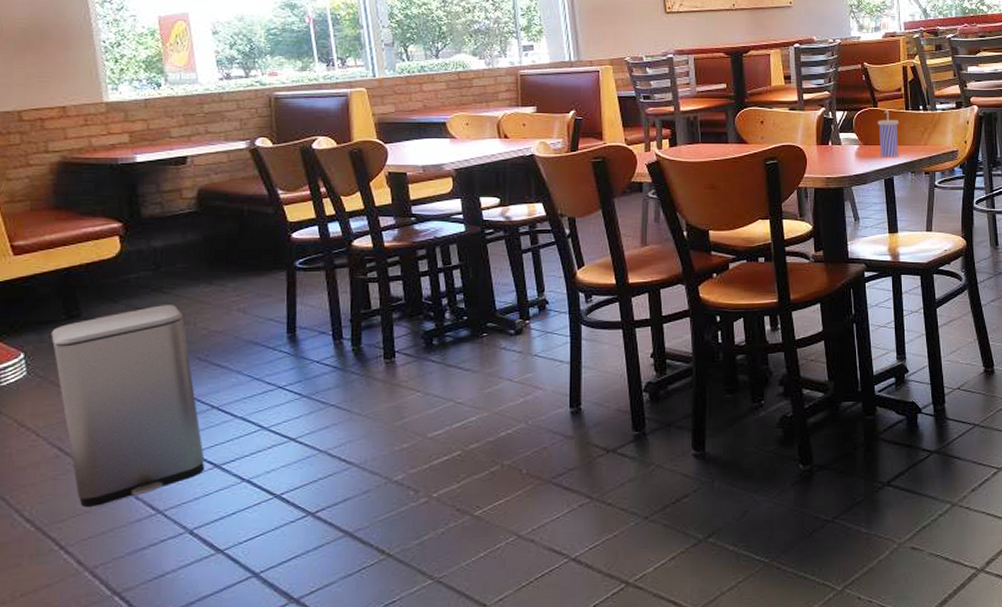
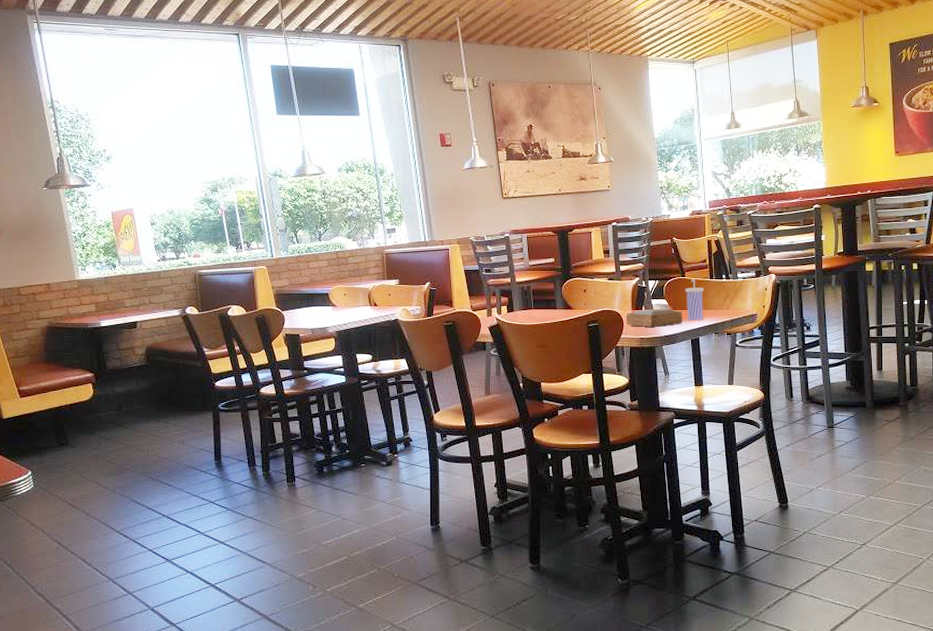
pedal bin: present [51,305,205,507] -> none [49,437,159,587]
napkin holder: none [809,144,875,165] -> present [626,309,683,327]

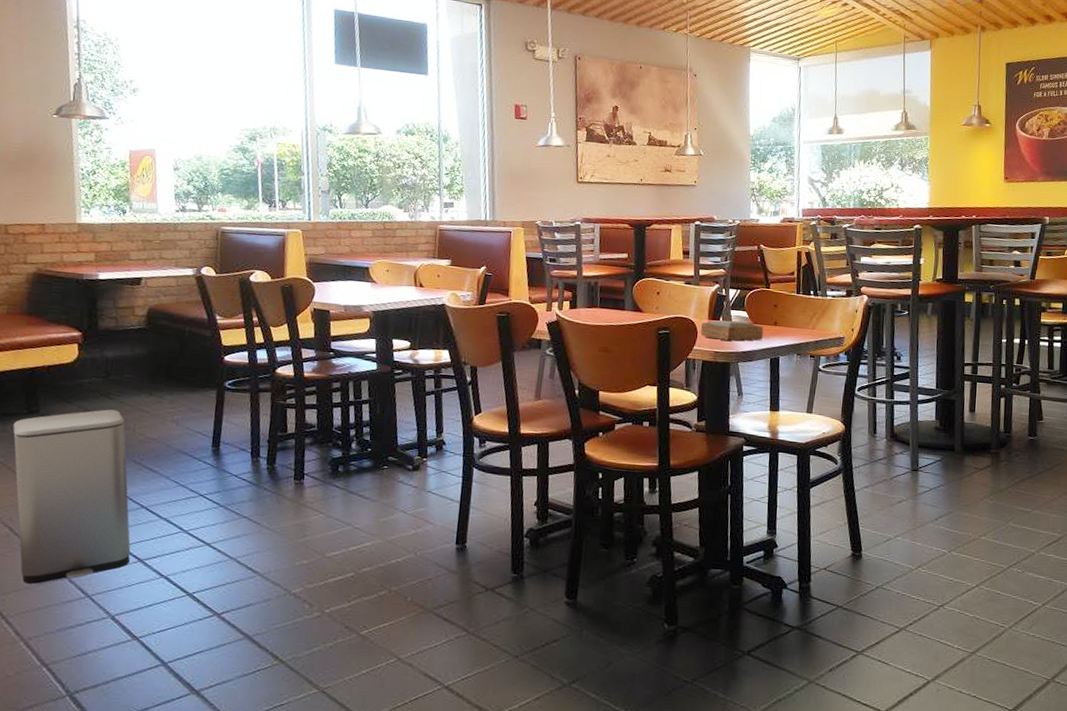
pedal bin: none [49,437,159,587] -> present [13,409,131,584]
beverage cup: present [685,278,705,320] -> none [768,291,790,339]

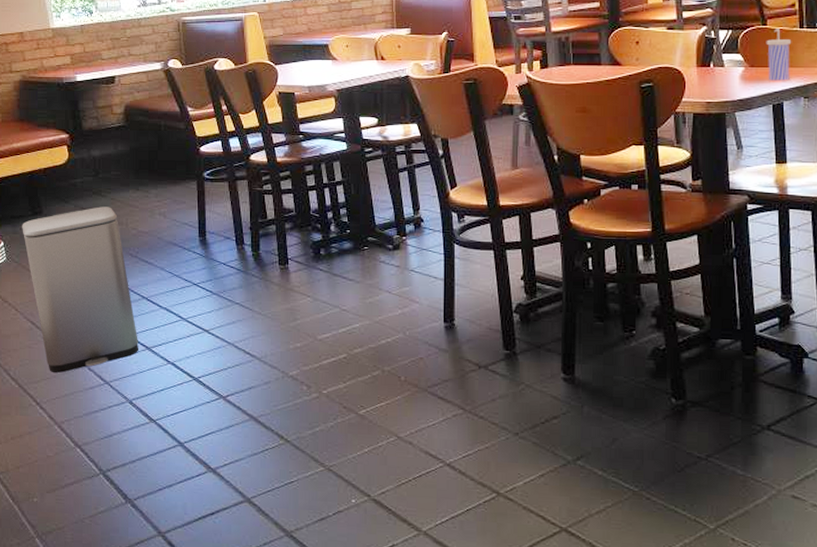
napkin holder: present [700,320,764,341] -> none [688,66,762,88]
beverage cup: none [768,291,790,339] -> present [766,27,792,81]

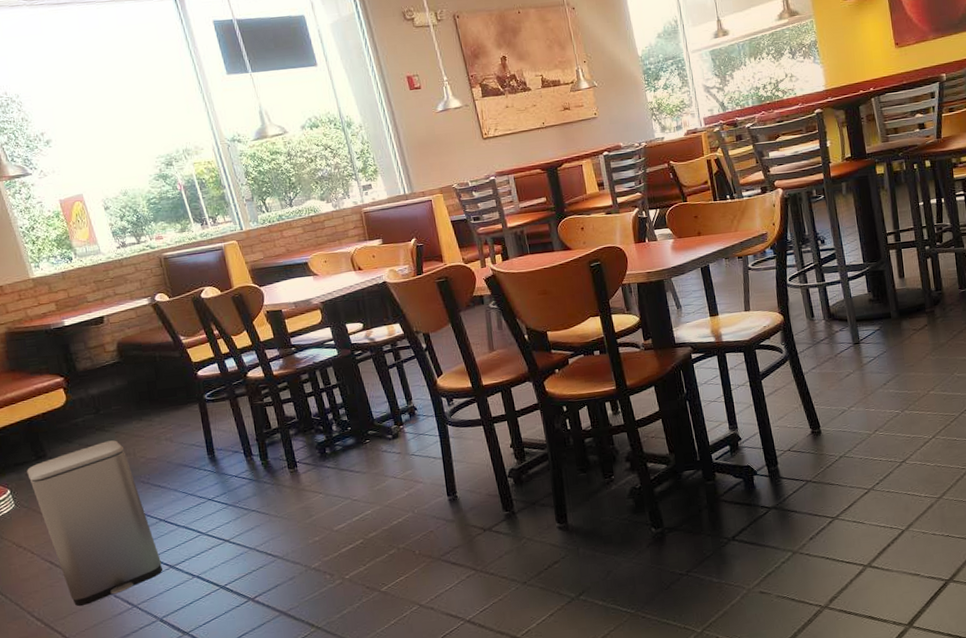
beverage cup: present [766,27,792,81] -> none [688,202,712,248]

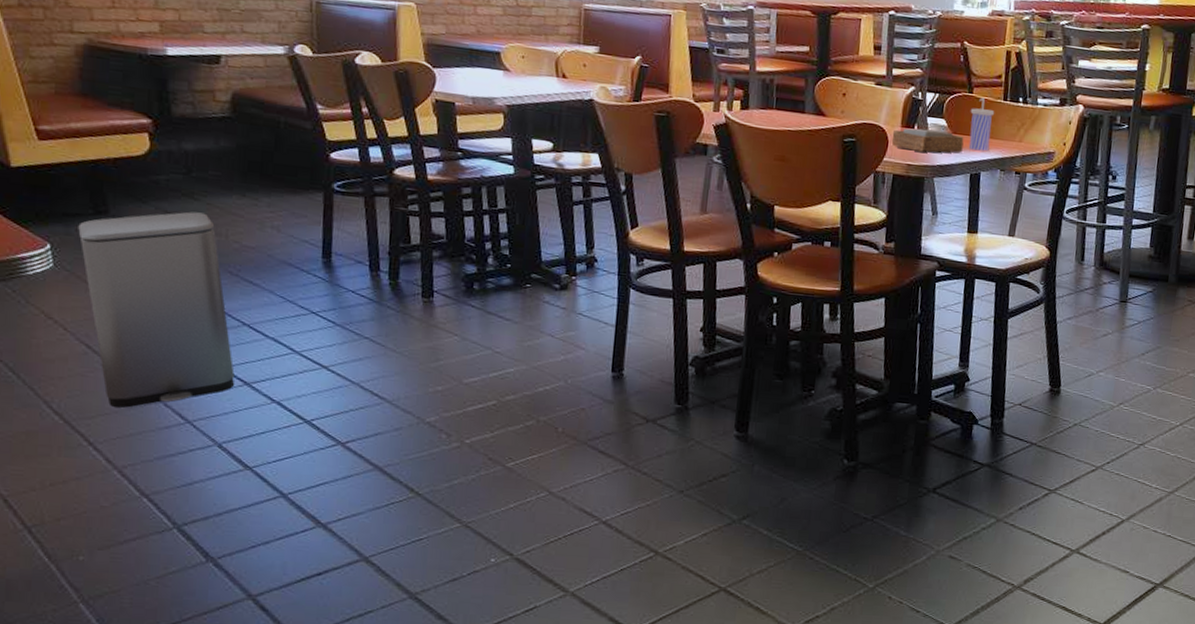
napkin holder: none [628,237,690,261] -> present [891,128,964,154]
beverage cup: none [688,202,712,248] -> present [968,97,995,152]

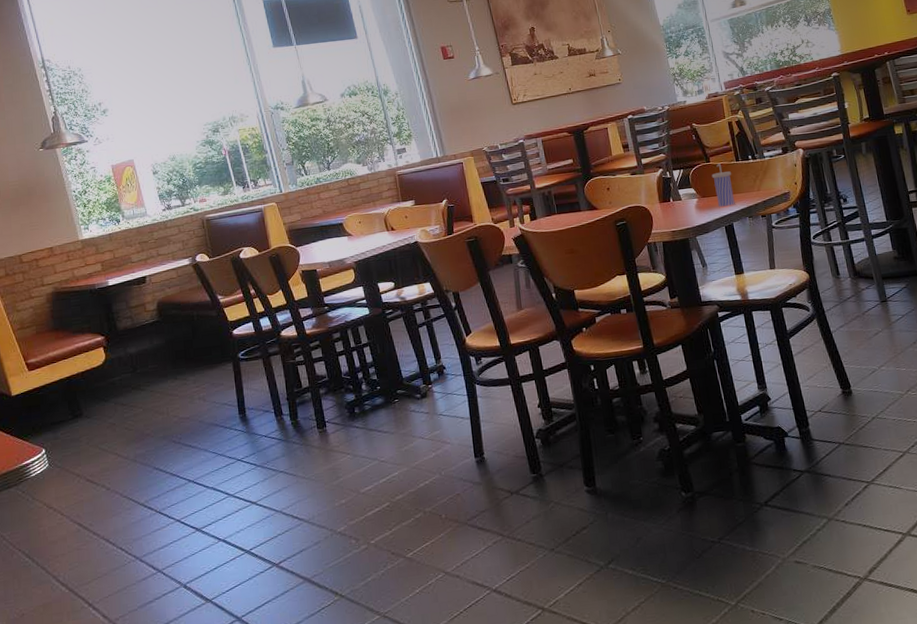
pedal bin: present [78,211,235,408] -> none [63,399,189,570]
napkin holder: present [891,128,964,154] -> none [653,197,714,220]

